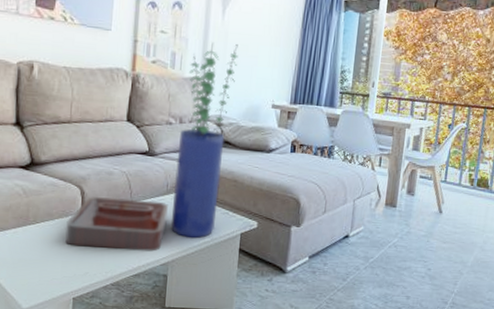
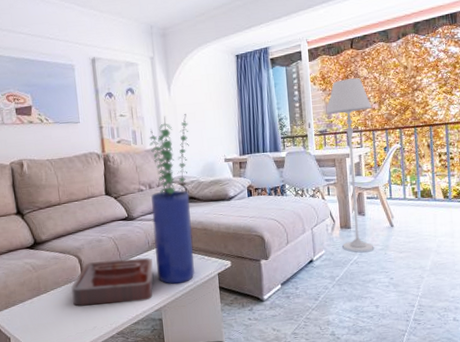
floor lamp: none [383,40,444,238] -> present [326,78,375,254]

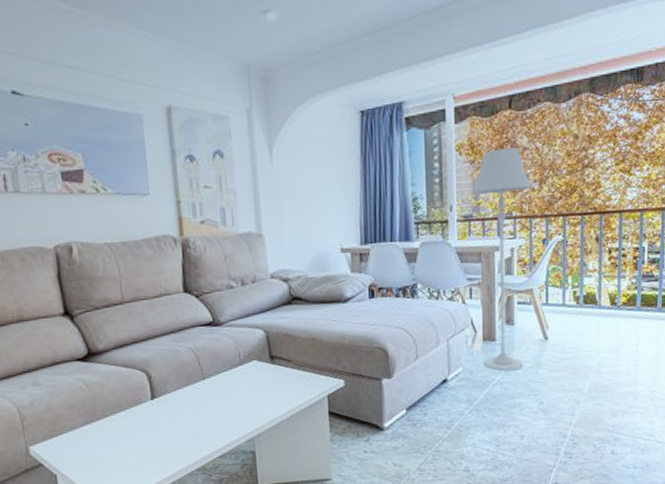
decorative tray: present [71,258,154,307] -> none [137,374,246,436]
vase: present [149,114,196,285] -> none [242,188,299,409]

